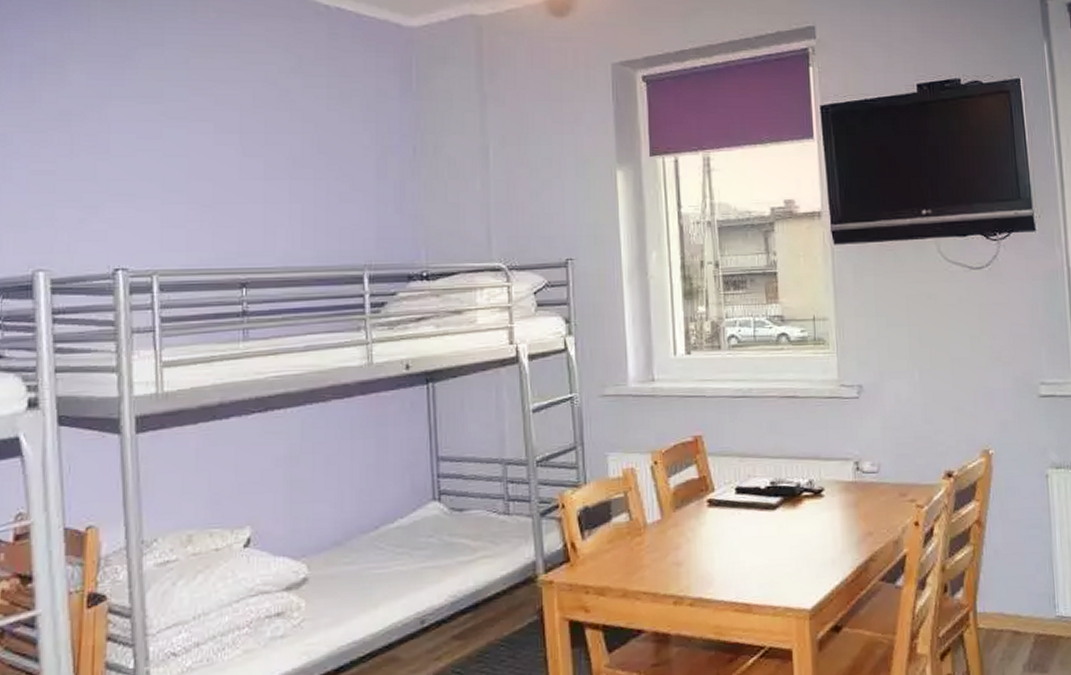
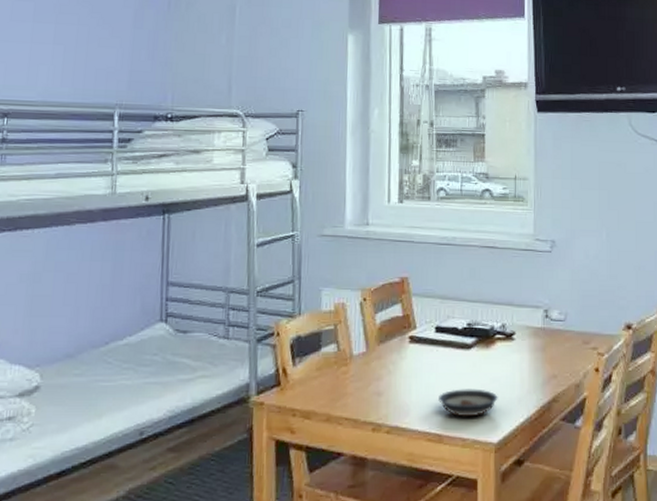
saucer: none [744,552,810,583] -> present [438,389,498,417]

